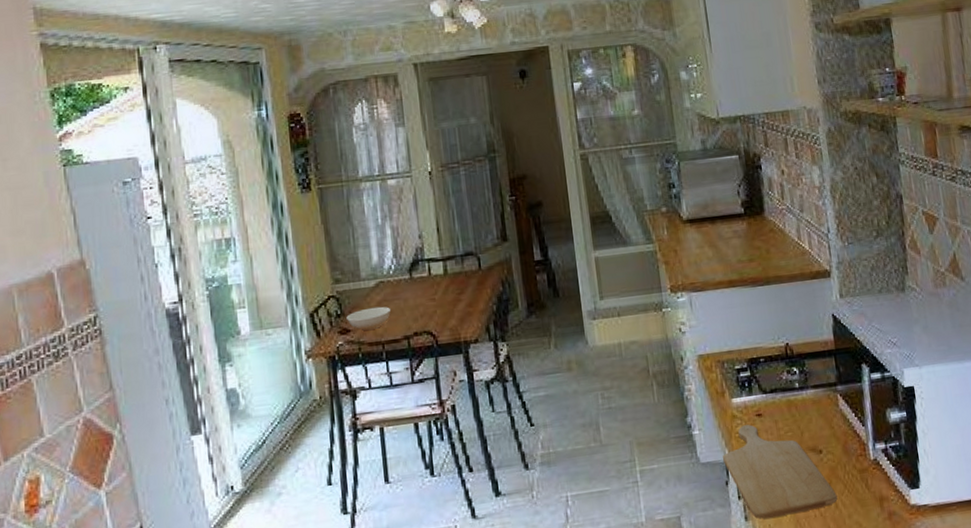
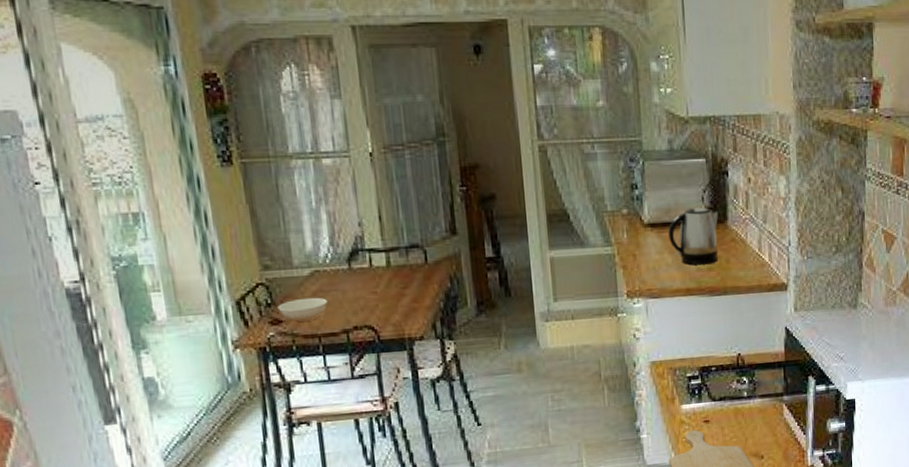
kettle: none [707,200,759,258] -> present [668,207,719,266]

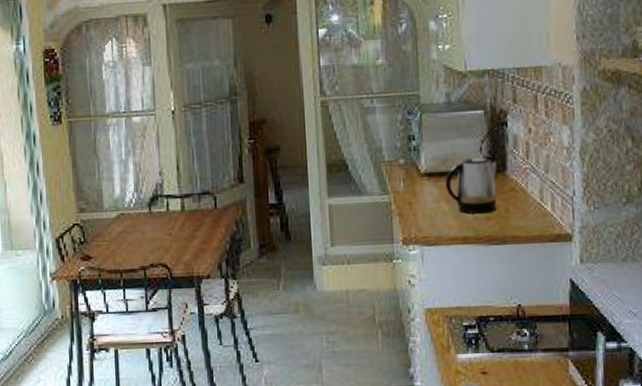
bowl: present [278,297,328,323] -> none [89,237,130,259]

